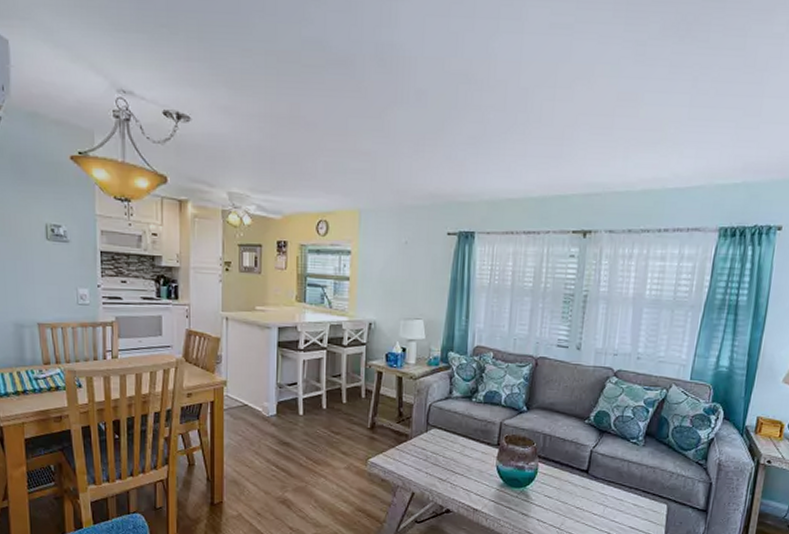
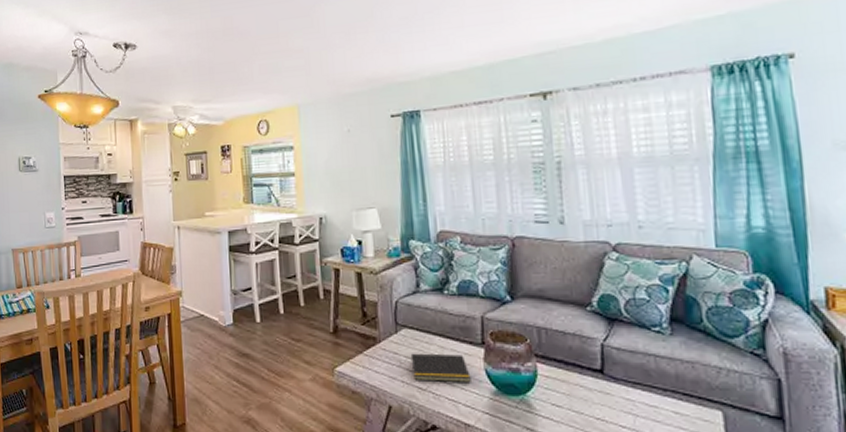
notepad: none [436,450,484,475] -> present [410,353,471,382]

